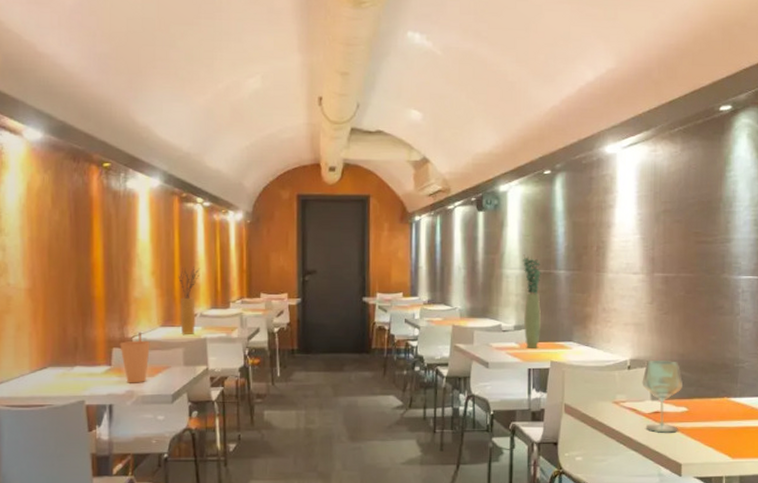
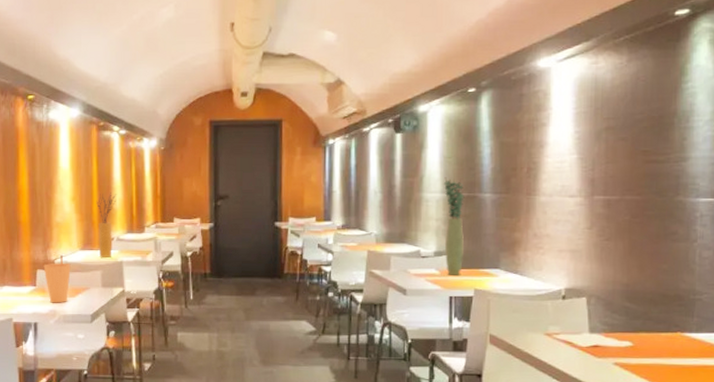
wine glass: present [642,361,684,433] -> none [578,290,628,369]

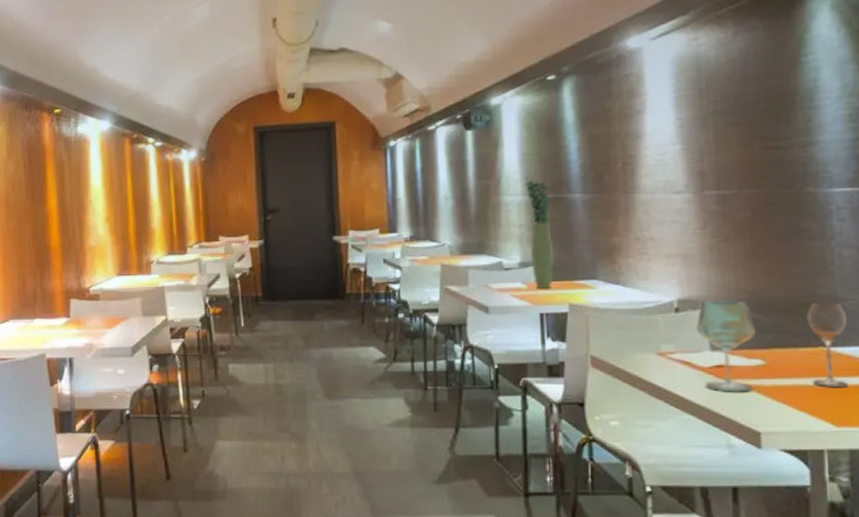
cup: present [43,254,71,303] -> none [77,281,107,336]
vase: present [96,193,117,257] -> none [132,211,155,283]
wine glass: none [578,290,628,369] -> present [696,300,757,392]
wineglass: none [669,295,702,366] -> present [806,302,849,387]

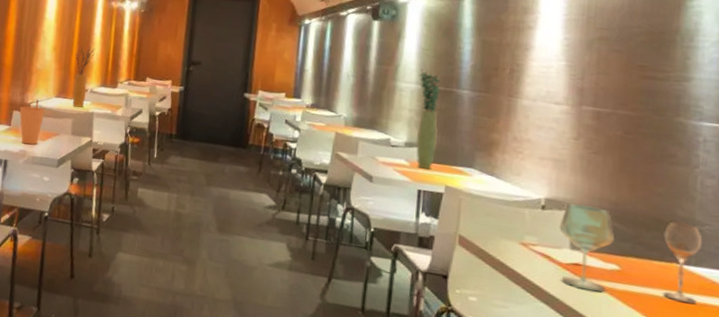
cup: none [77,281,107,336] -> present [19,99,45,145]
vase: none [132,211,155,283] -> present [72,47,96,108]

